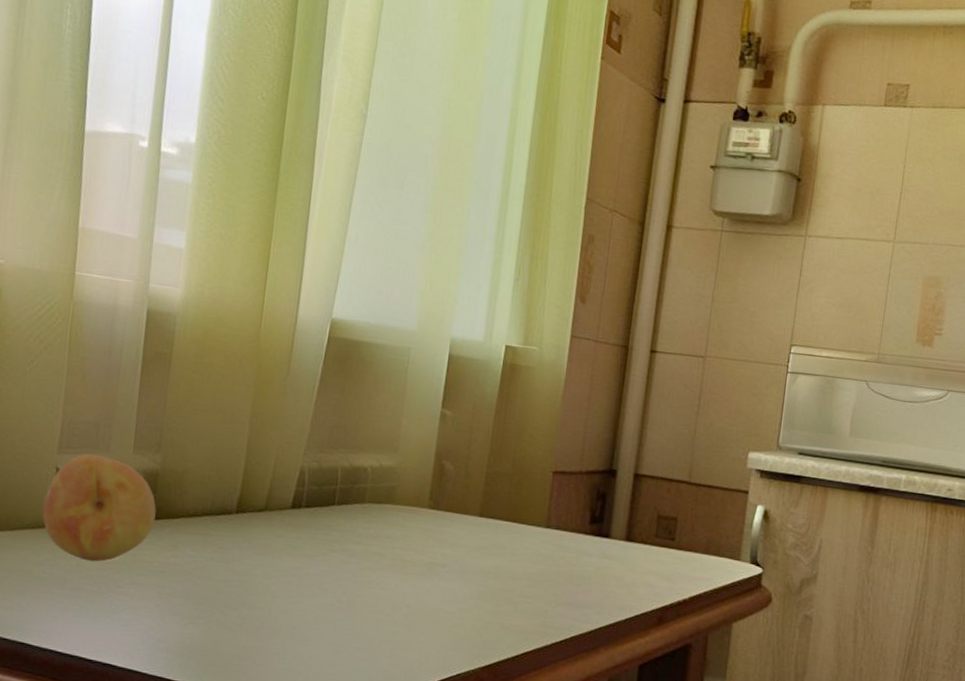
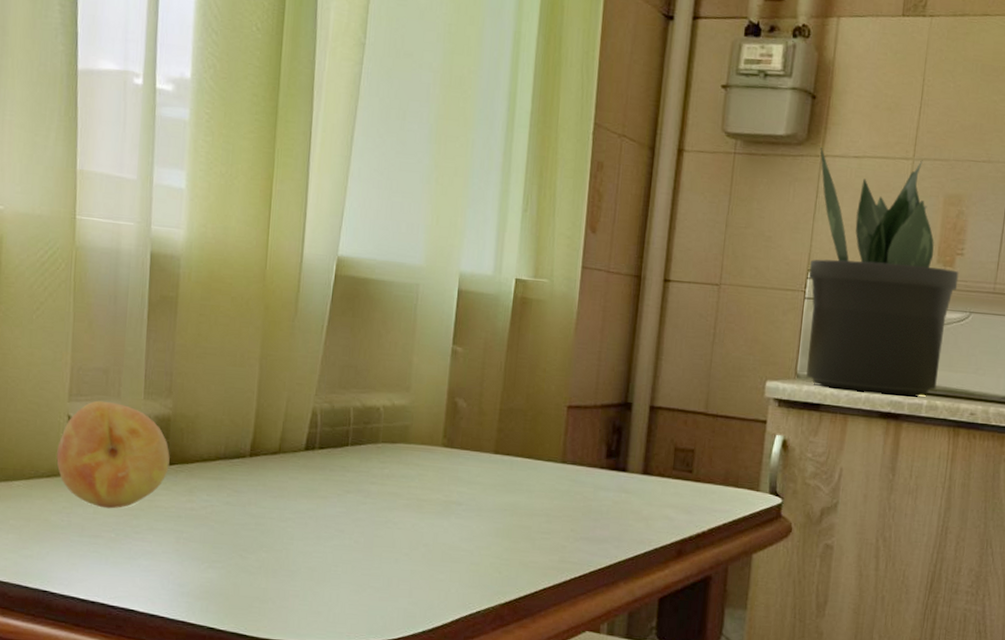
planter: none [788,228,937,472] -> present [806,148,959,397]

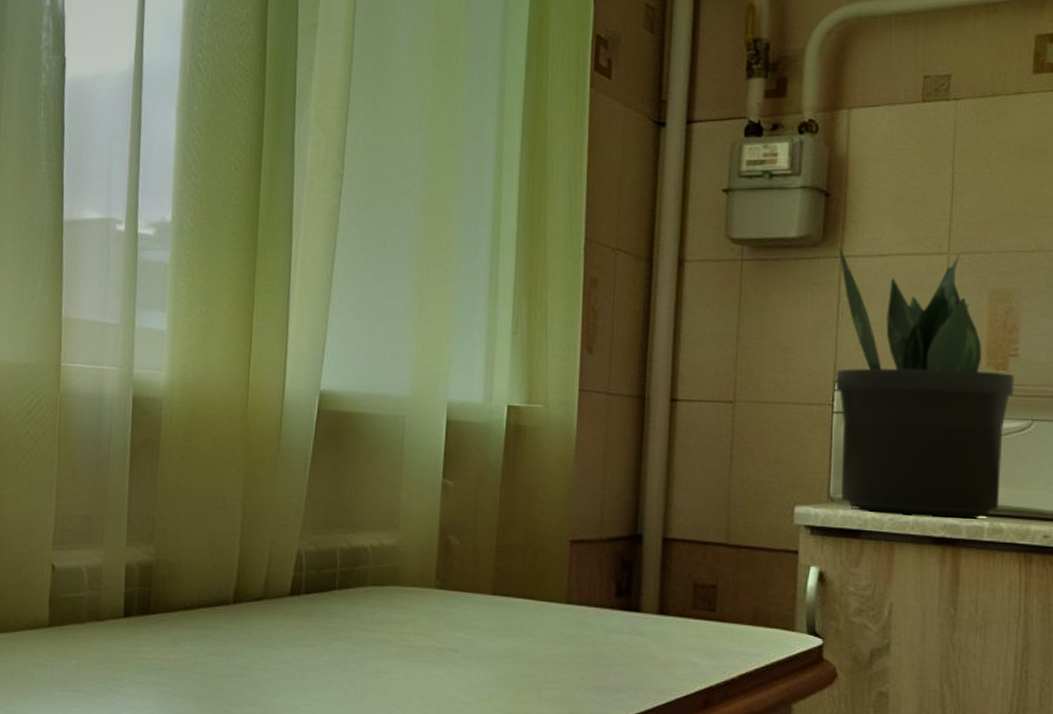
fruit: present [56,400,170,509] -> none [40,548,152,662]

